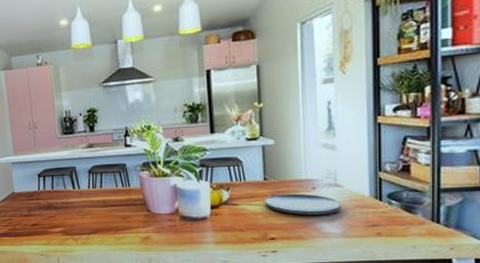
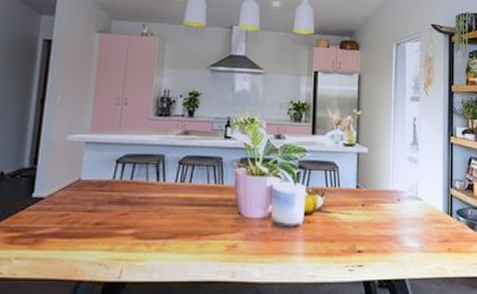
plate: present [265,193,342,215] -> none [356,204,421,227]

